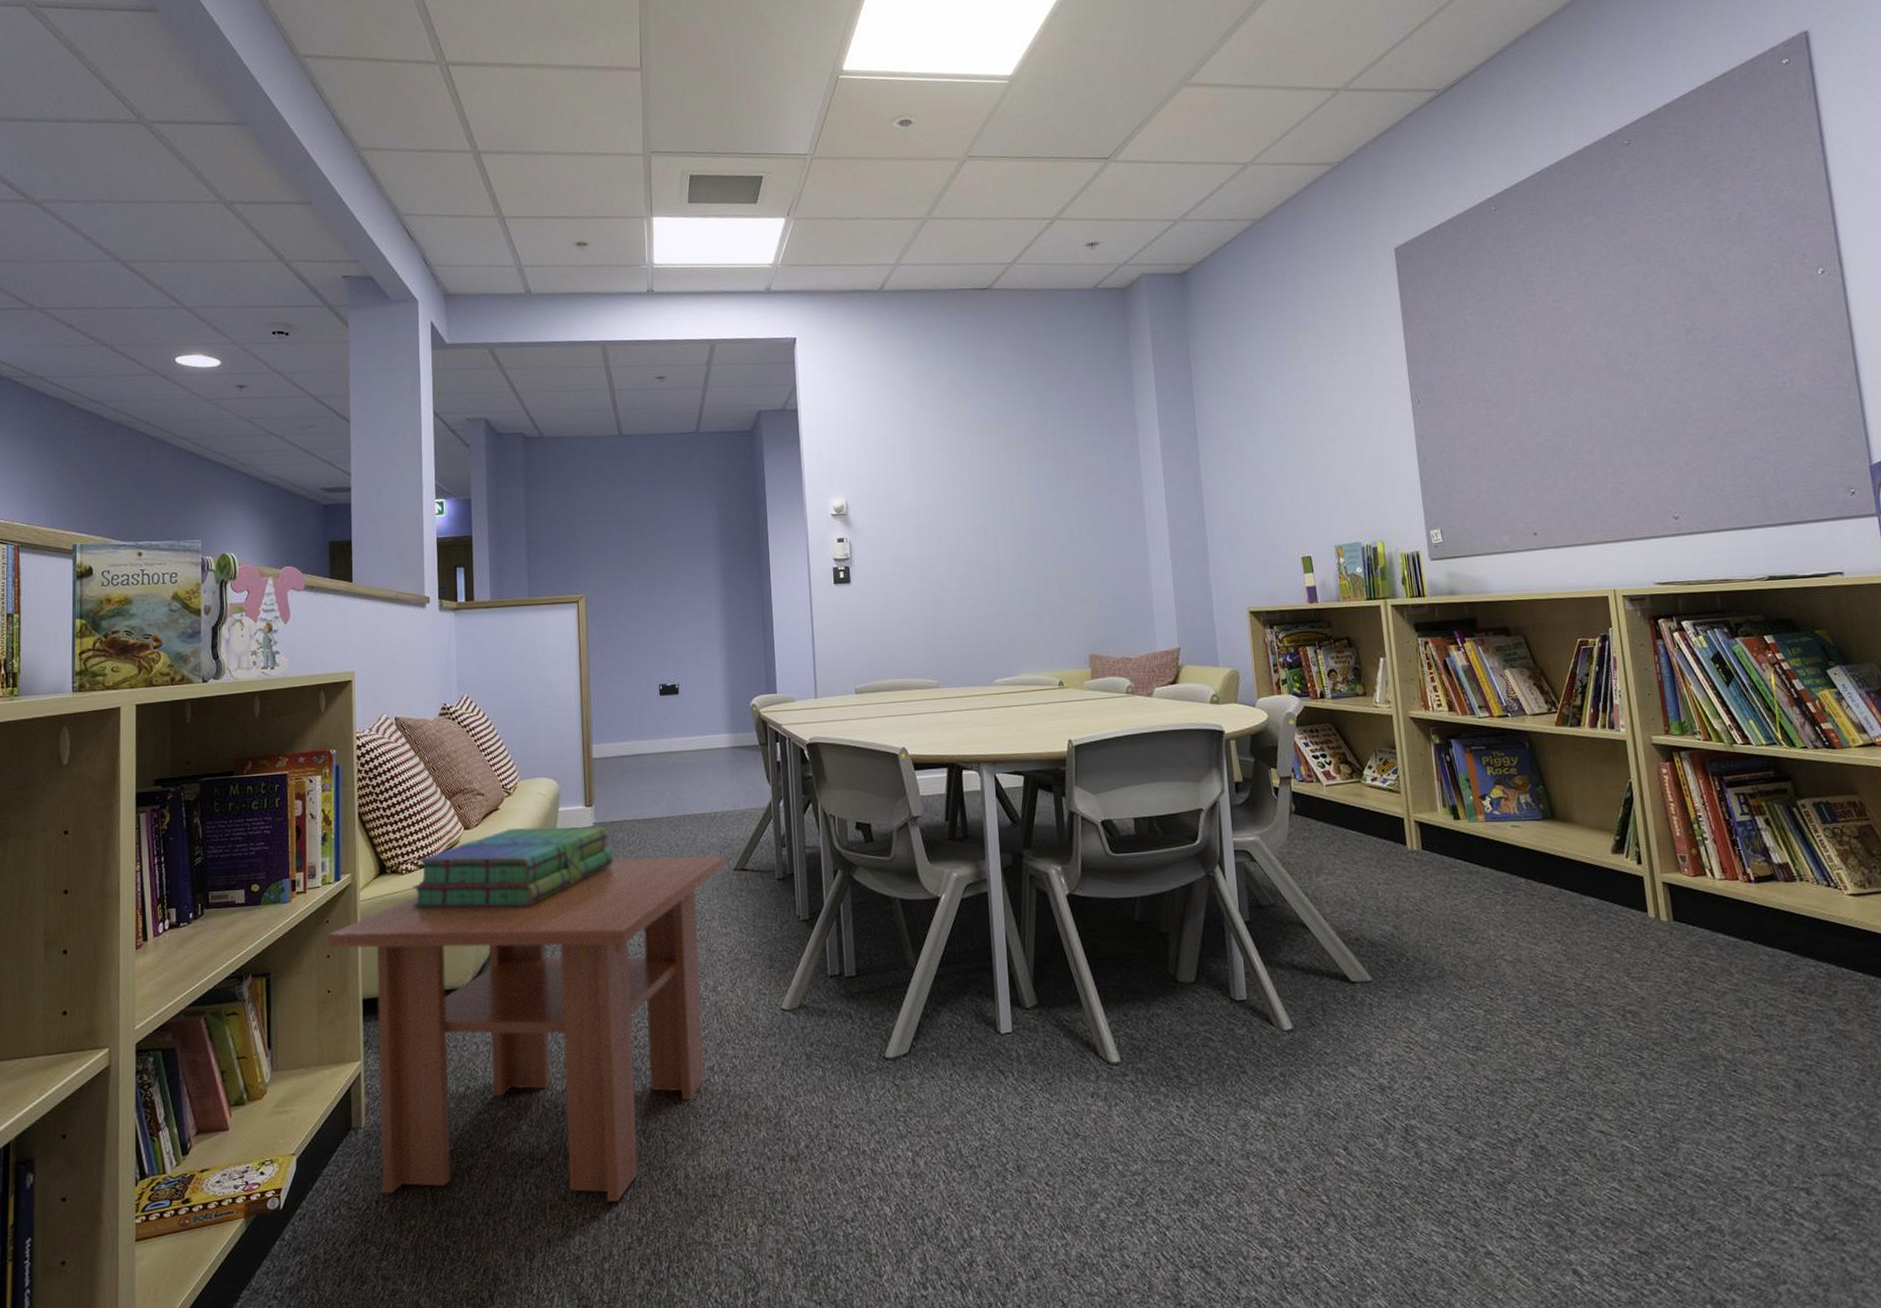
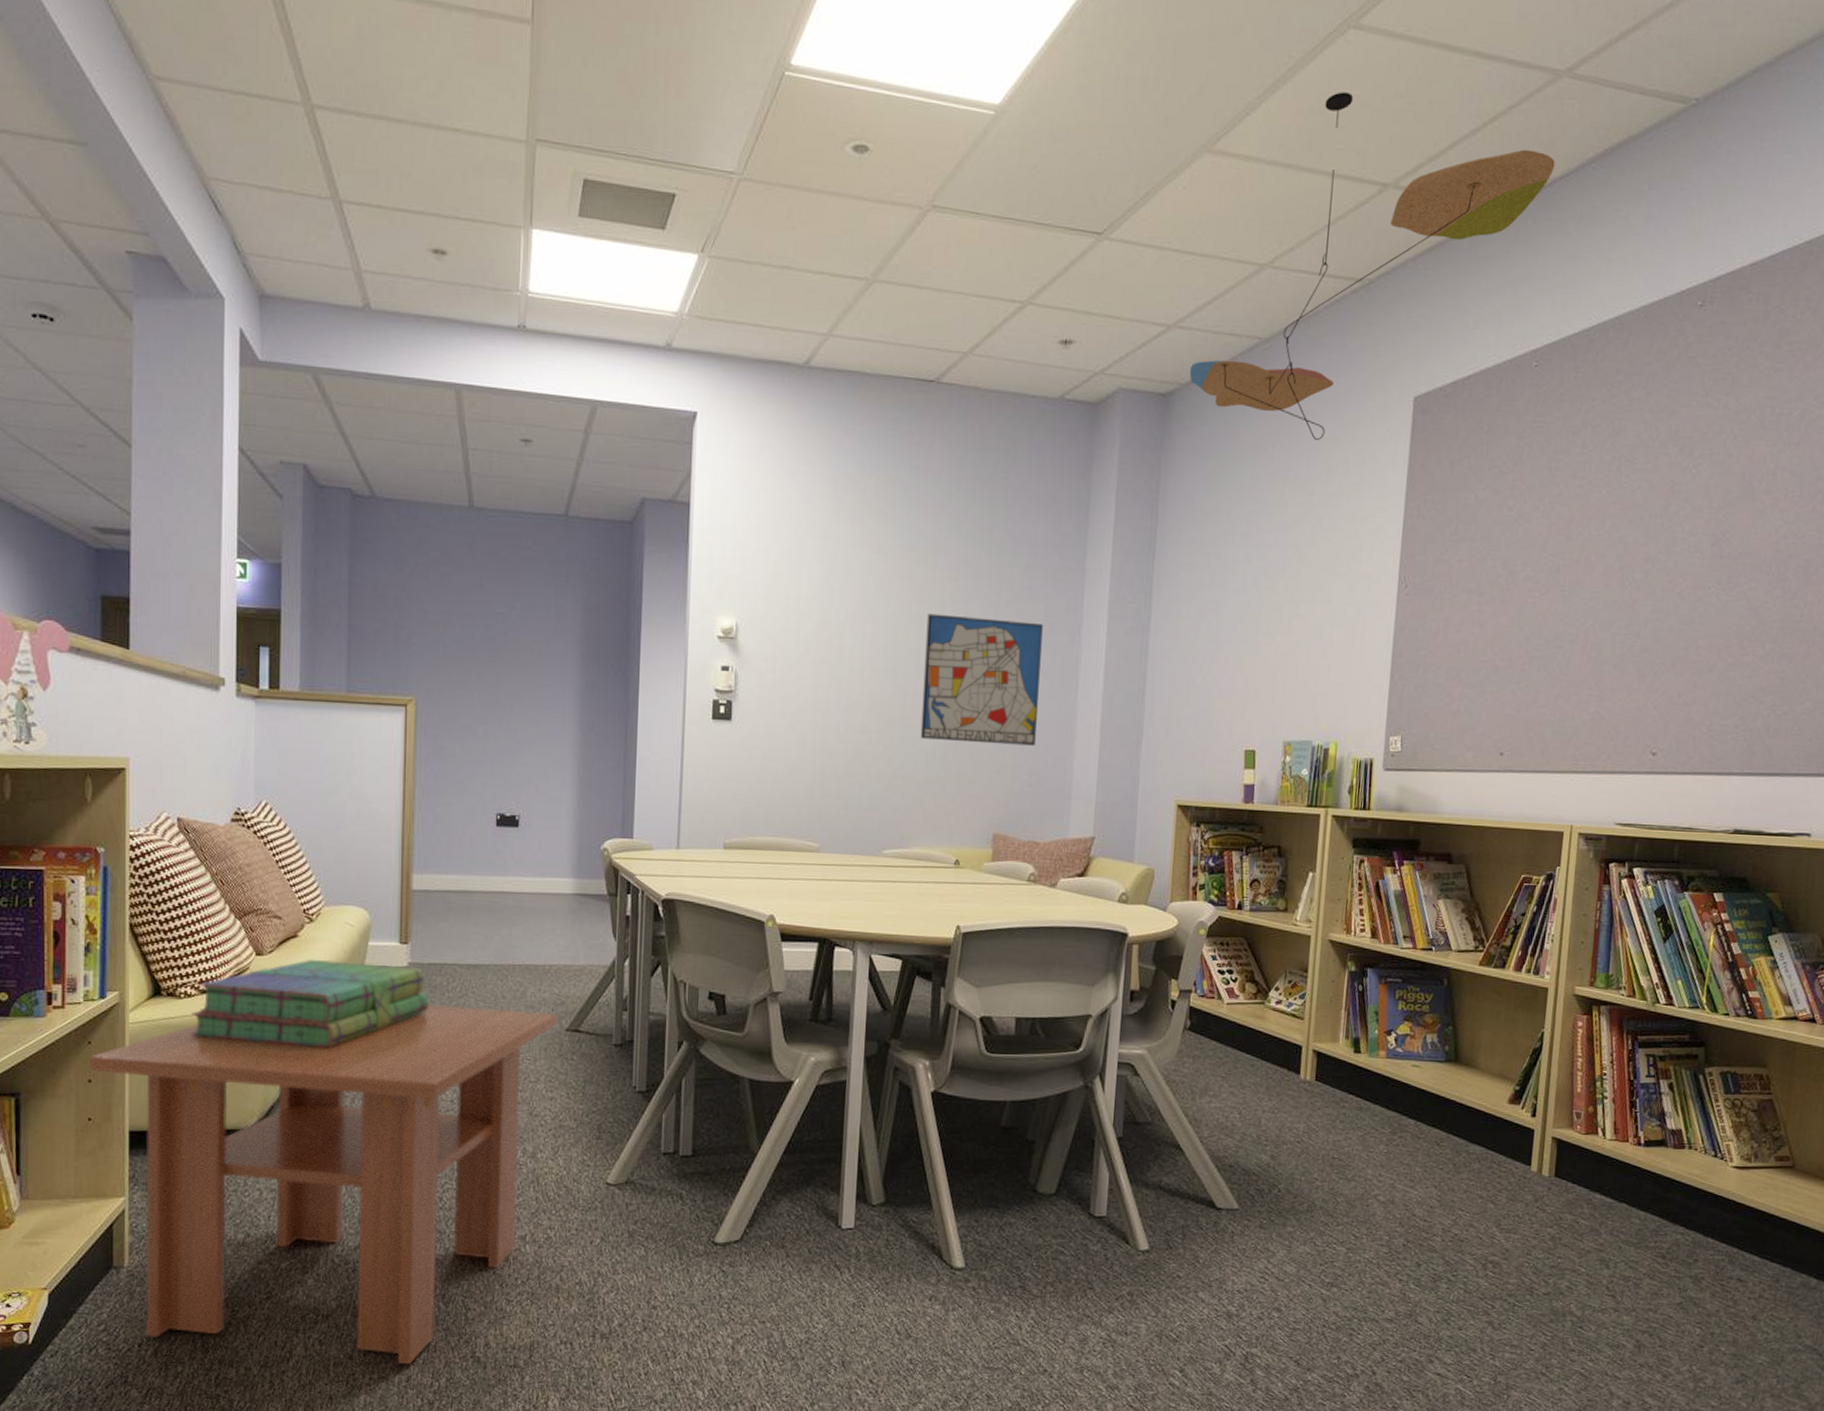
wall art: none [1006,471,1116,580] -> present [920,613,1043,746]
ceiling mobile: none [1198,26,1477,294] -> present [1189,92,1555,441]

